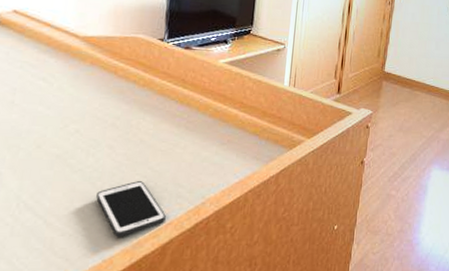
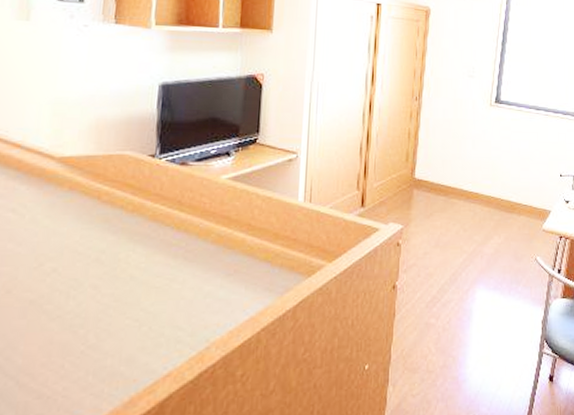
cell phone: present [96,181,166,237] -> none [79,326,163,396]

